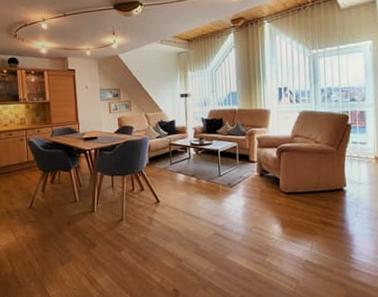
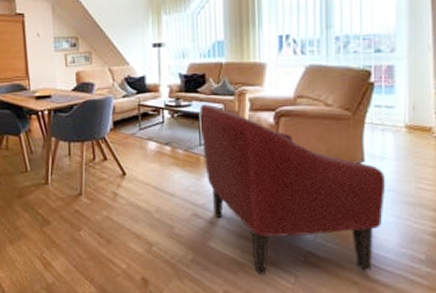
armchair: none [218,143,363,281] -> present [199,104,386,274]

